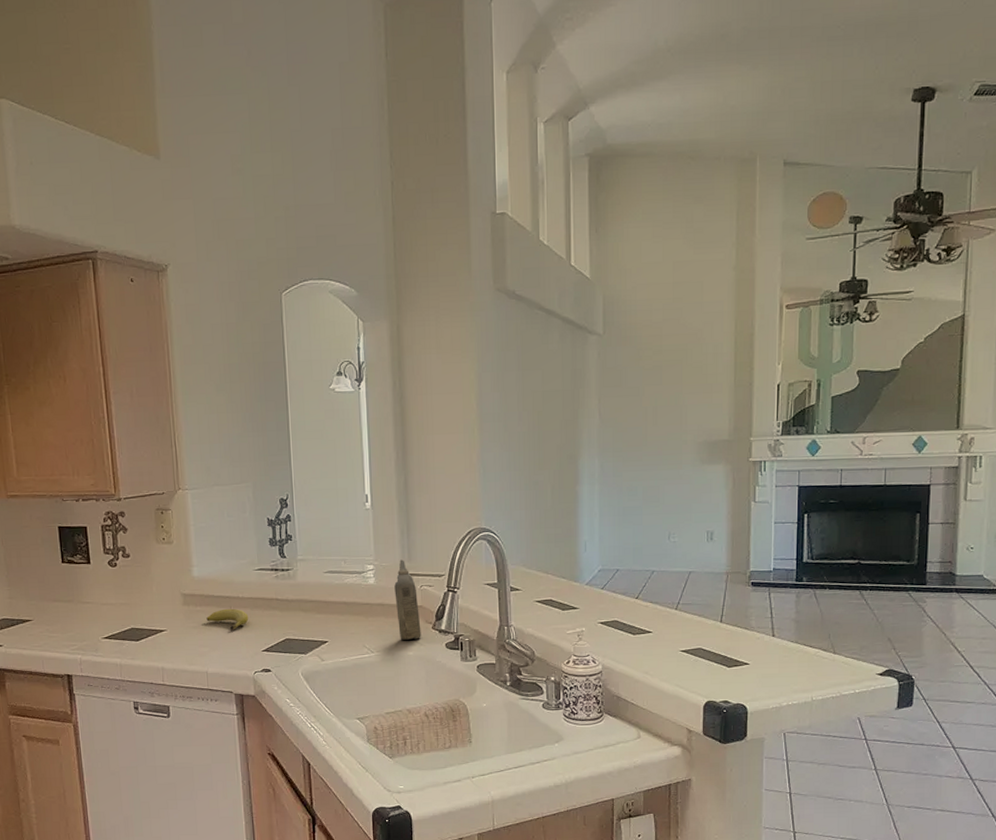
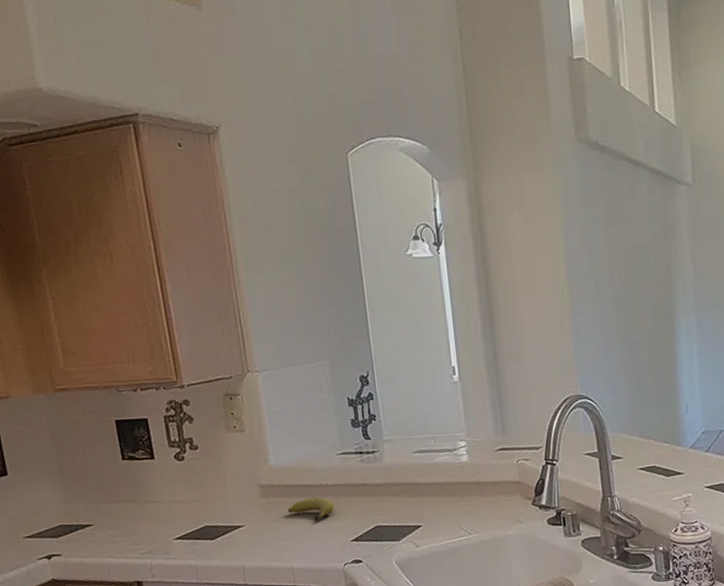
aerosol can: present [394,559,421,640] -> none [489,433,521,519]

